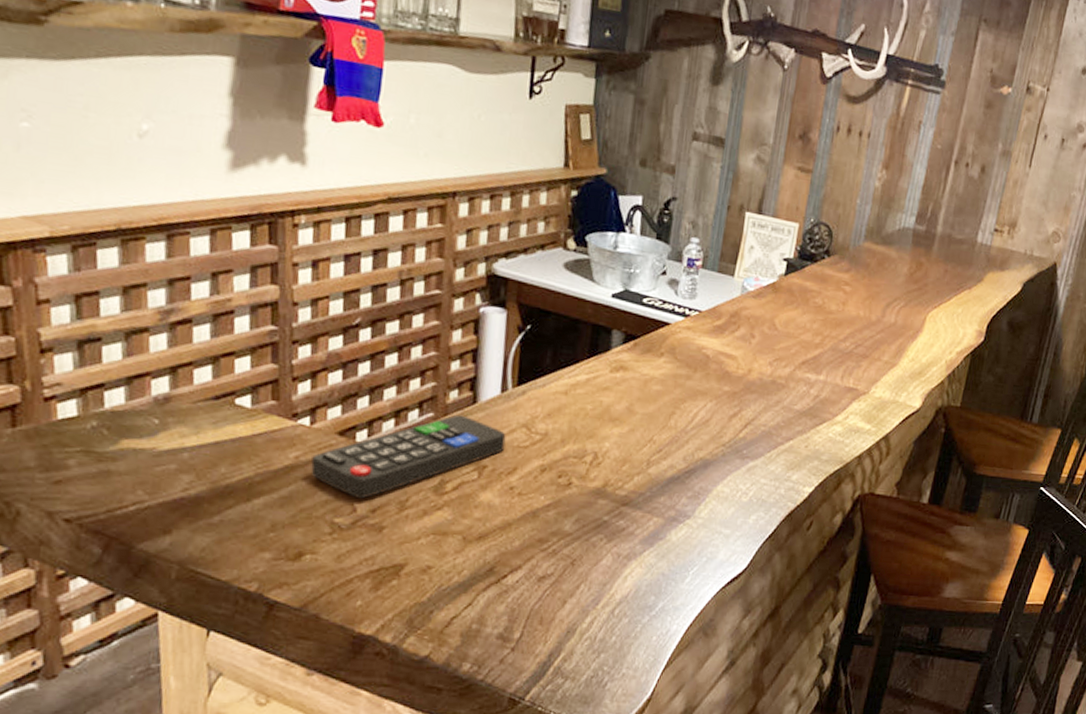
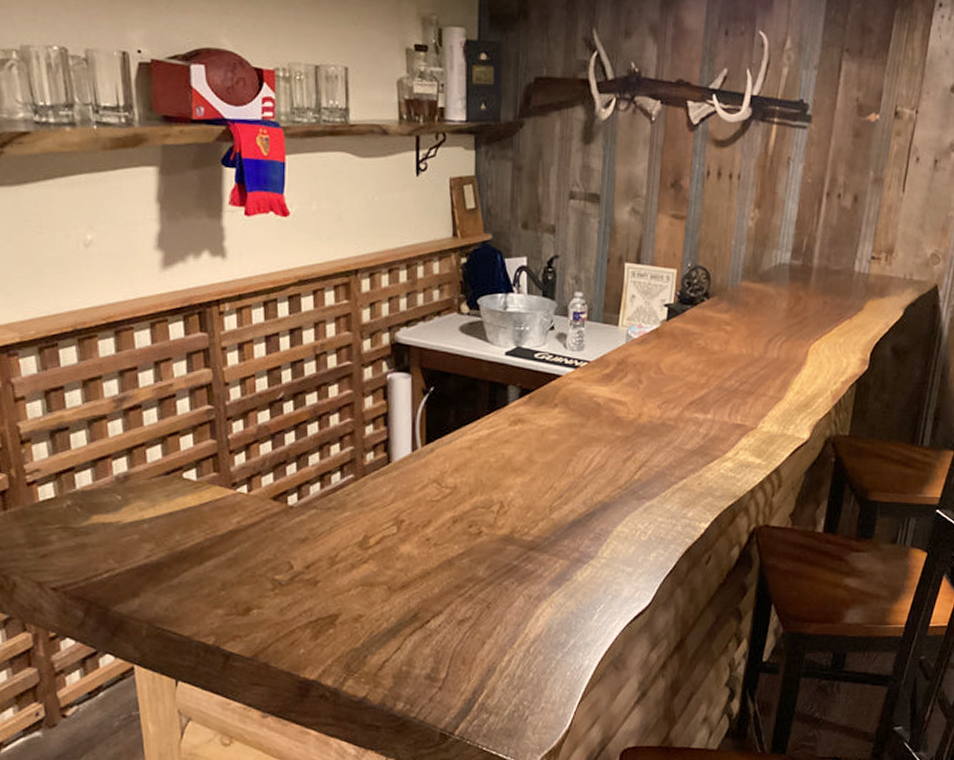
remote control: present [311,414,506,499] -> none [251,474,419,557]

